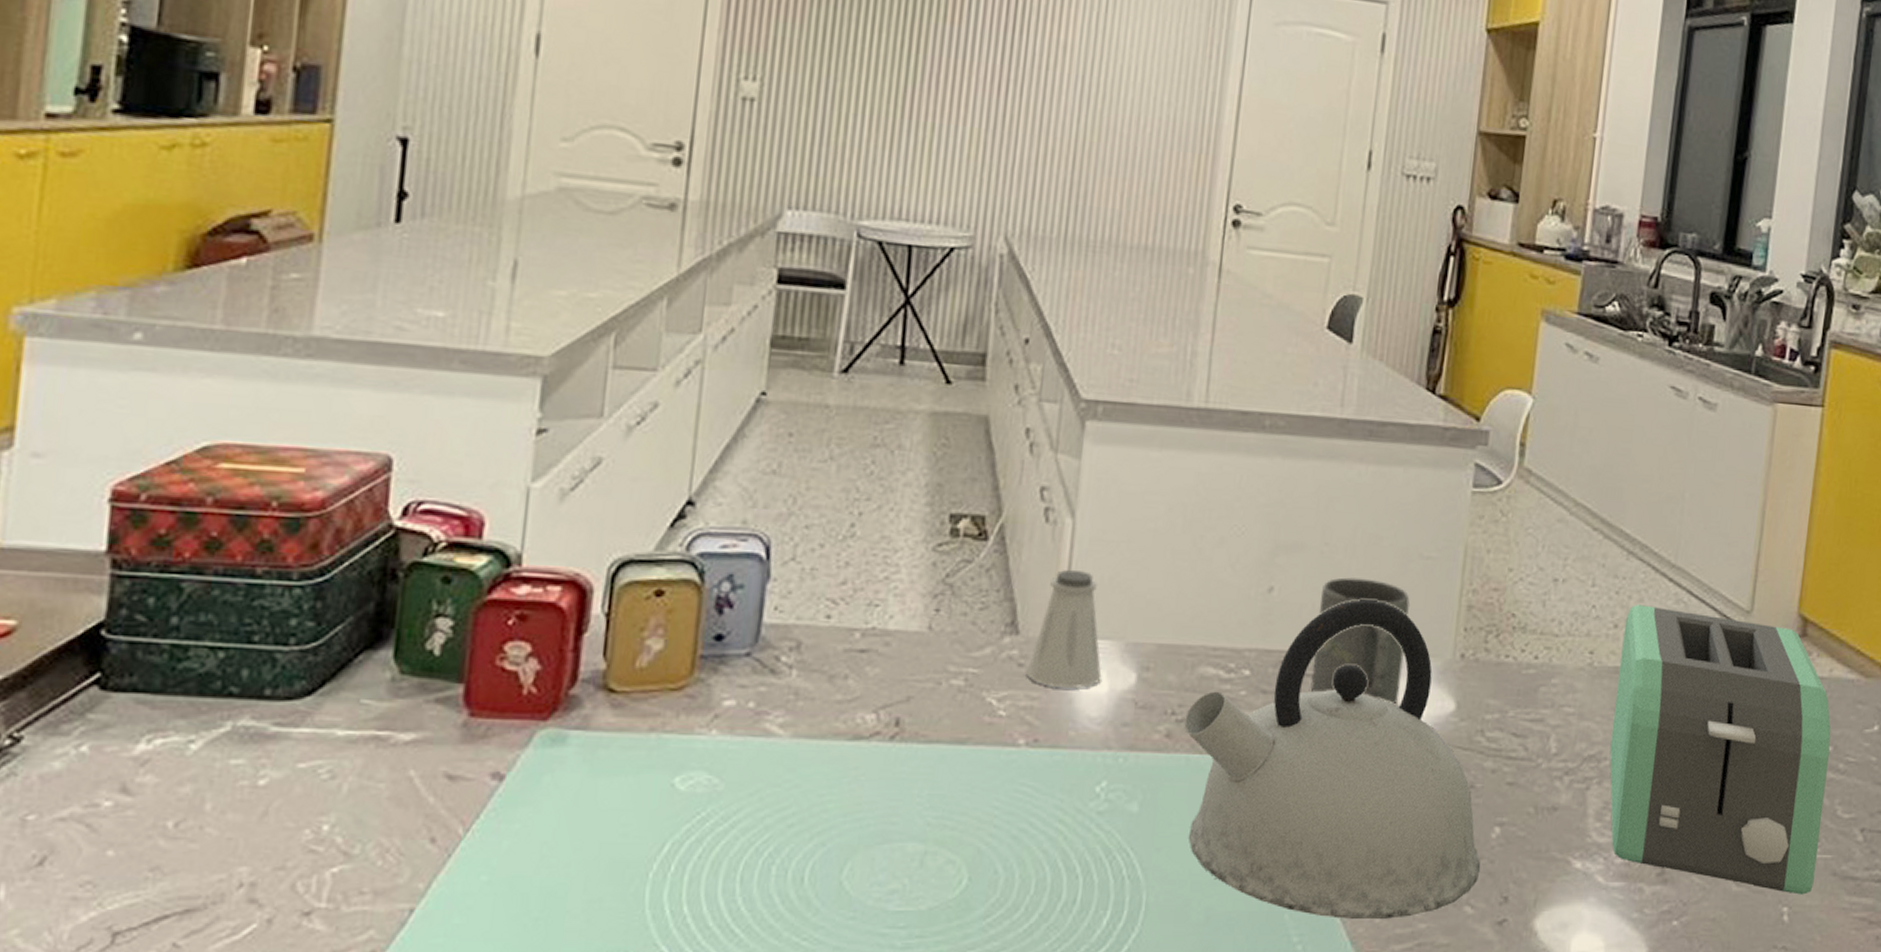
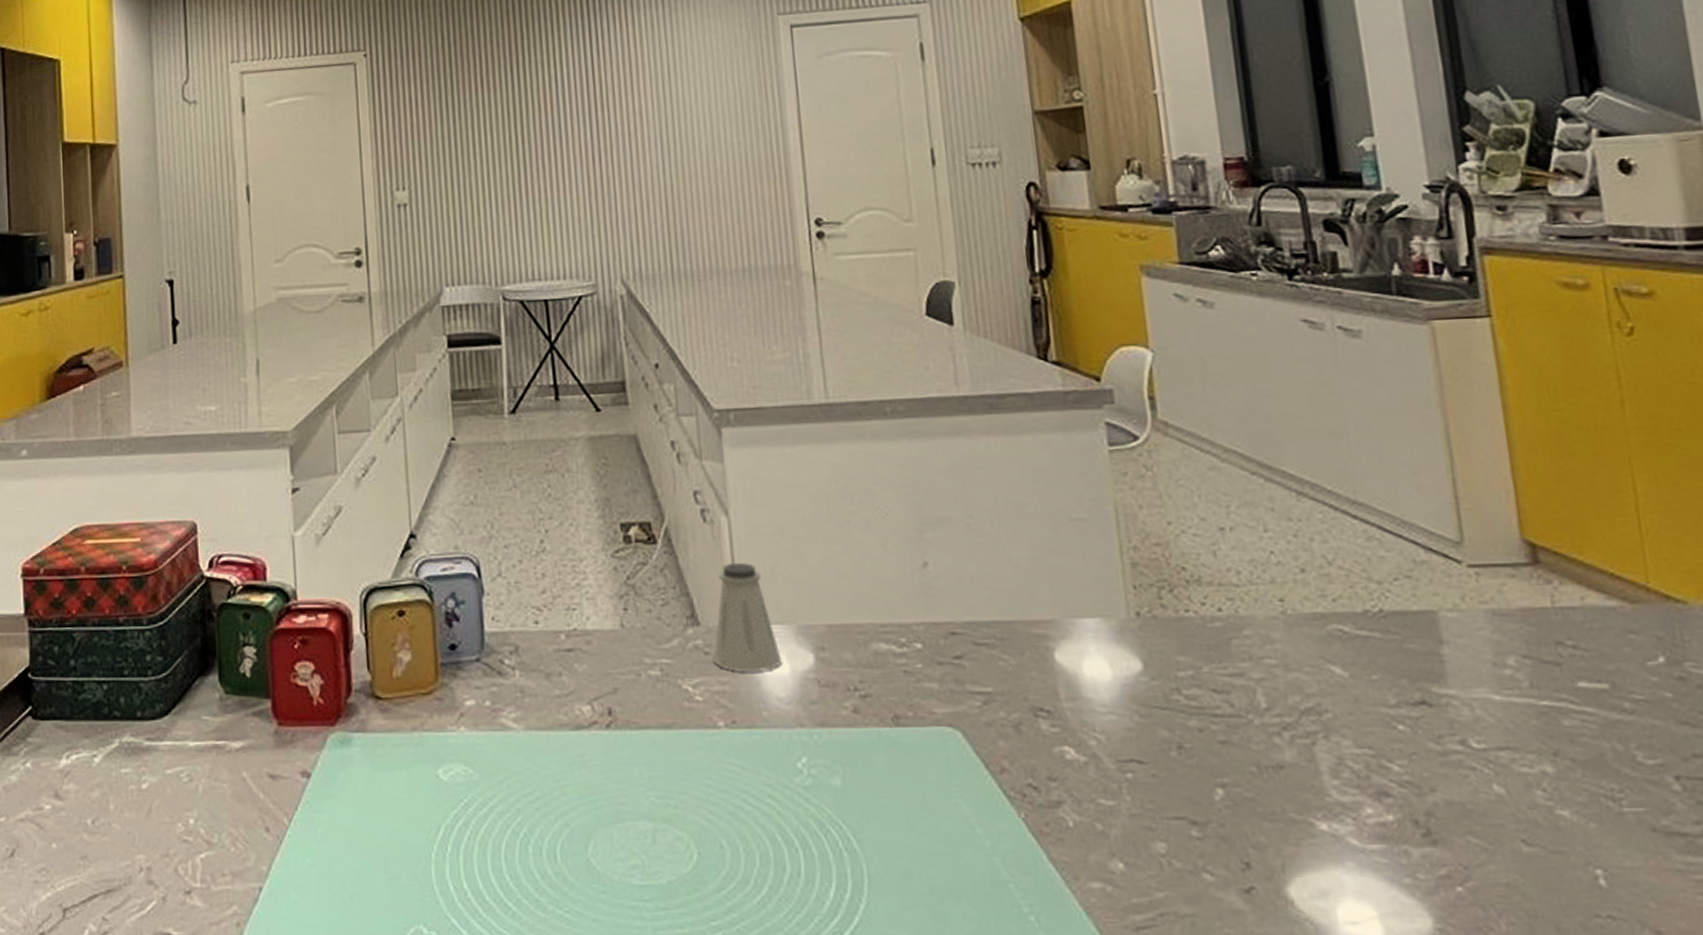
kettle: present [1184,599,1480,920] -> none [868,566,1211,889]
mug: present [1310,577,1411,705] -> none [976,545,1080,668]
toaster: present [1609,605,1831,895] -> none [1312,546,1629,855]

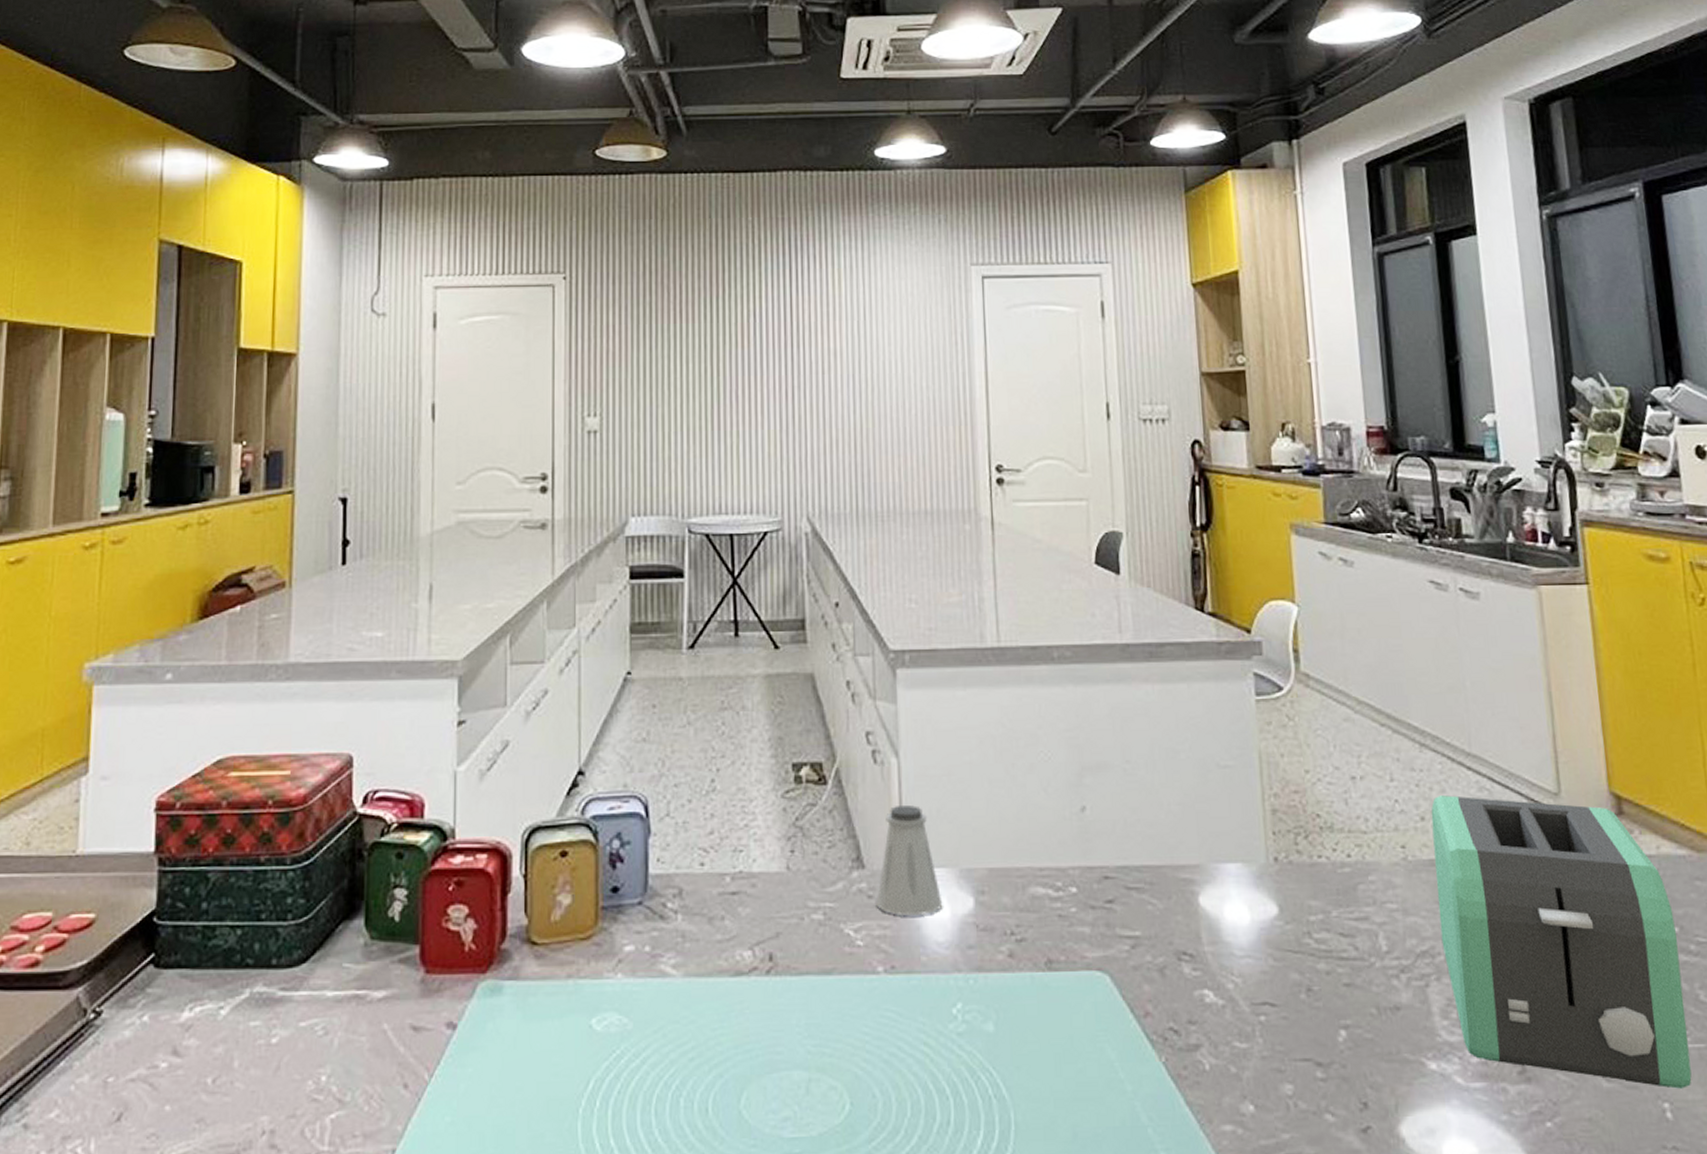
toaster: none [1312,546,1629,855] -> present [1431,795,1692,1089]

